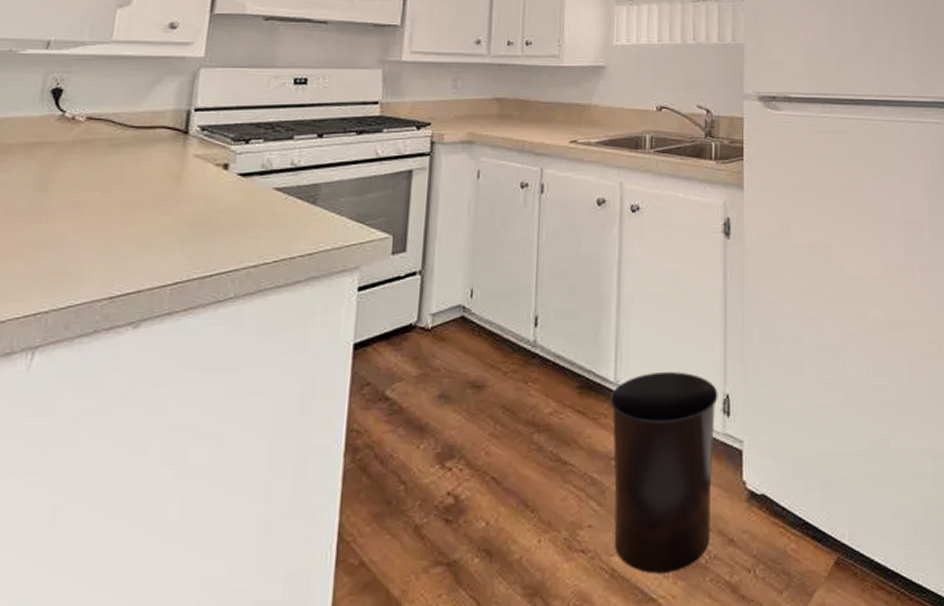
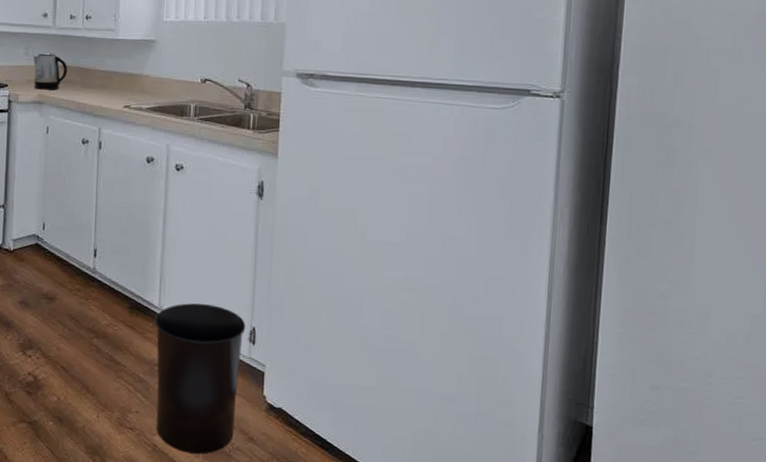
kettle: none [462,84,504,127] -> present [33,52,68,90]

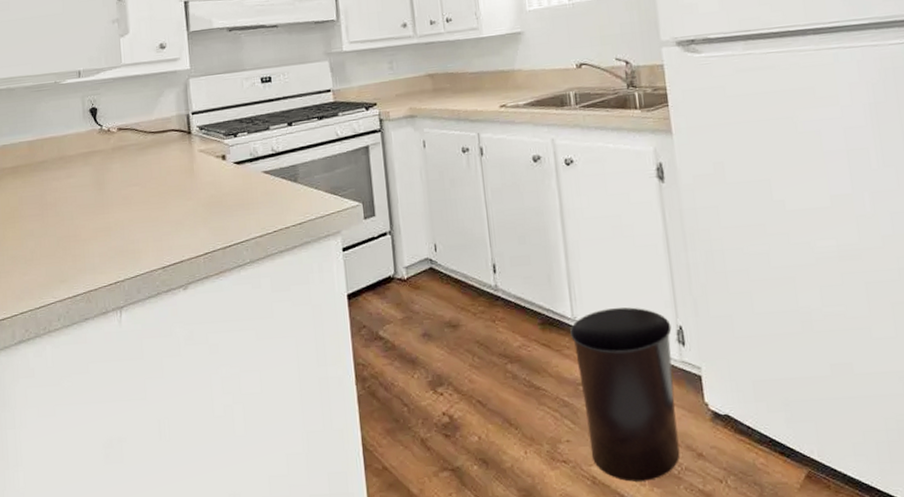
kettle: present [33,52,68,90] -> none [399,62,436,103]

